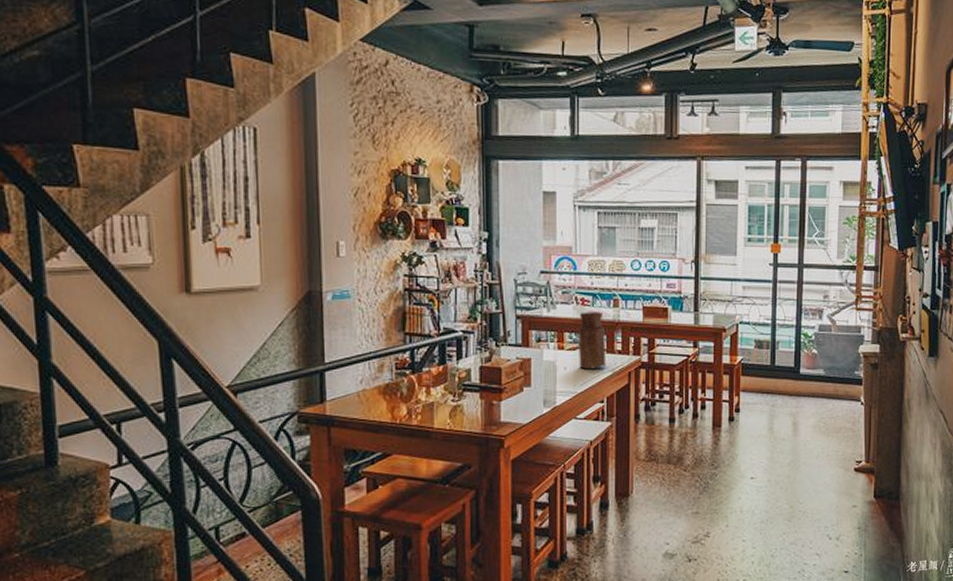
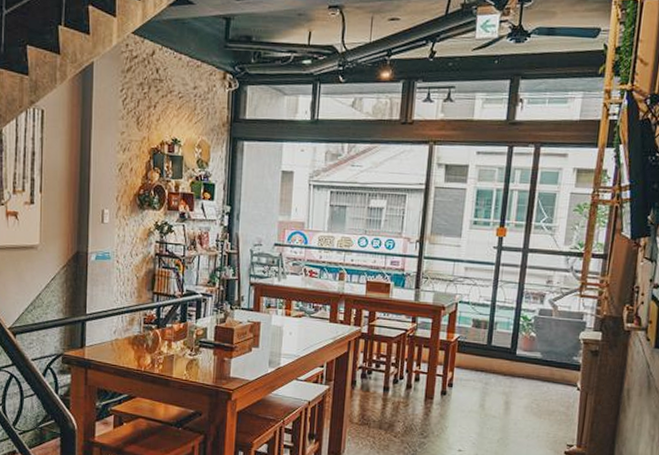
vase: present [577,312,606,370] -> none [303,283,330,336]

